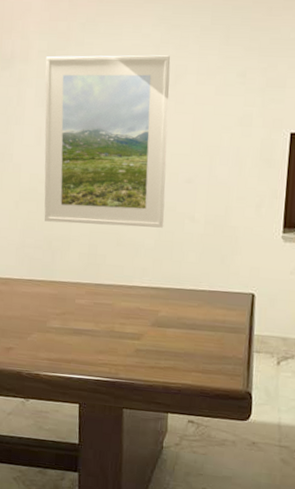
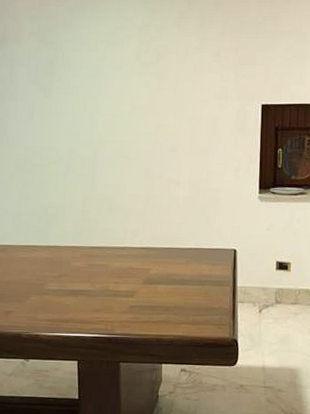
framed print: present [44,55,171,228] -> none [36,36,153,193]

